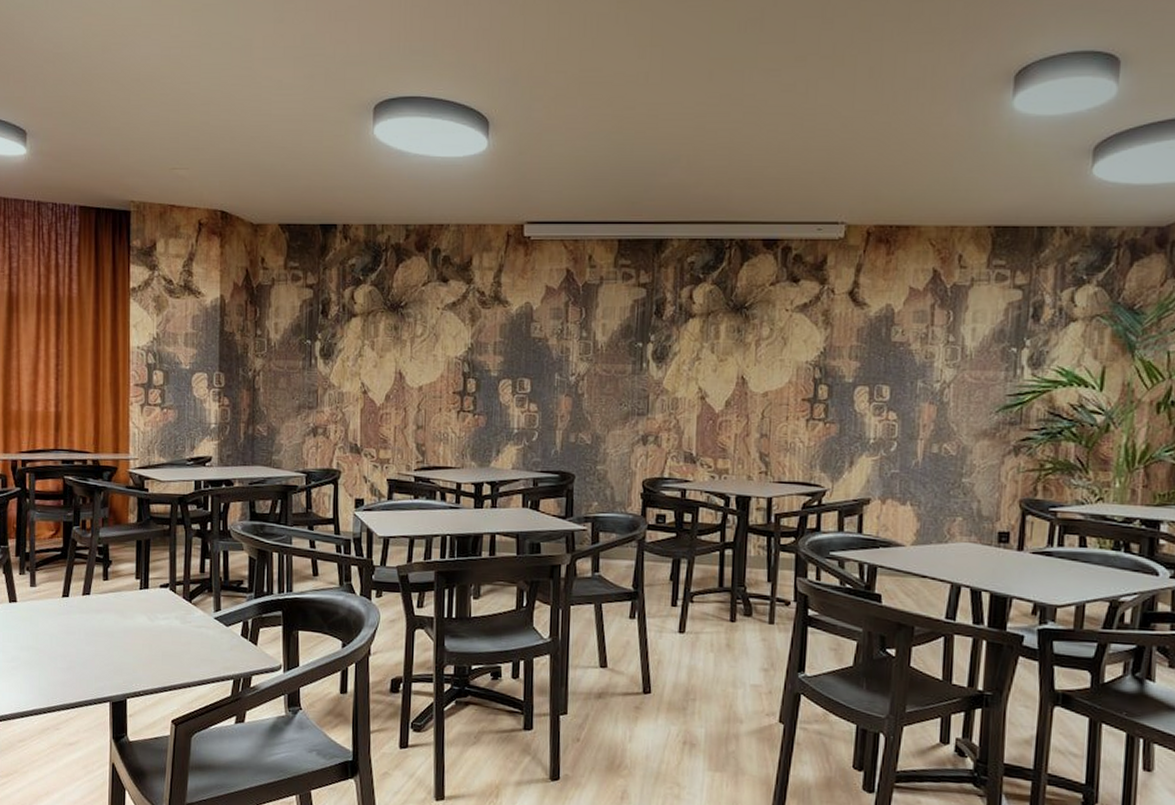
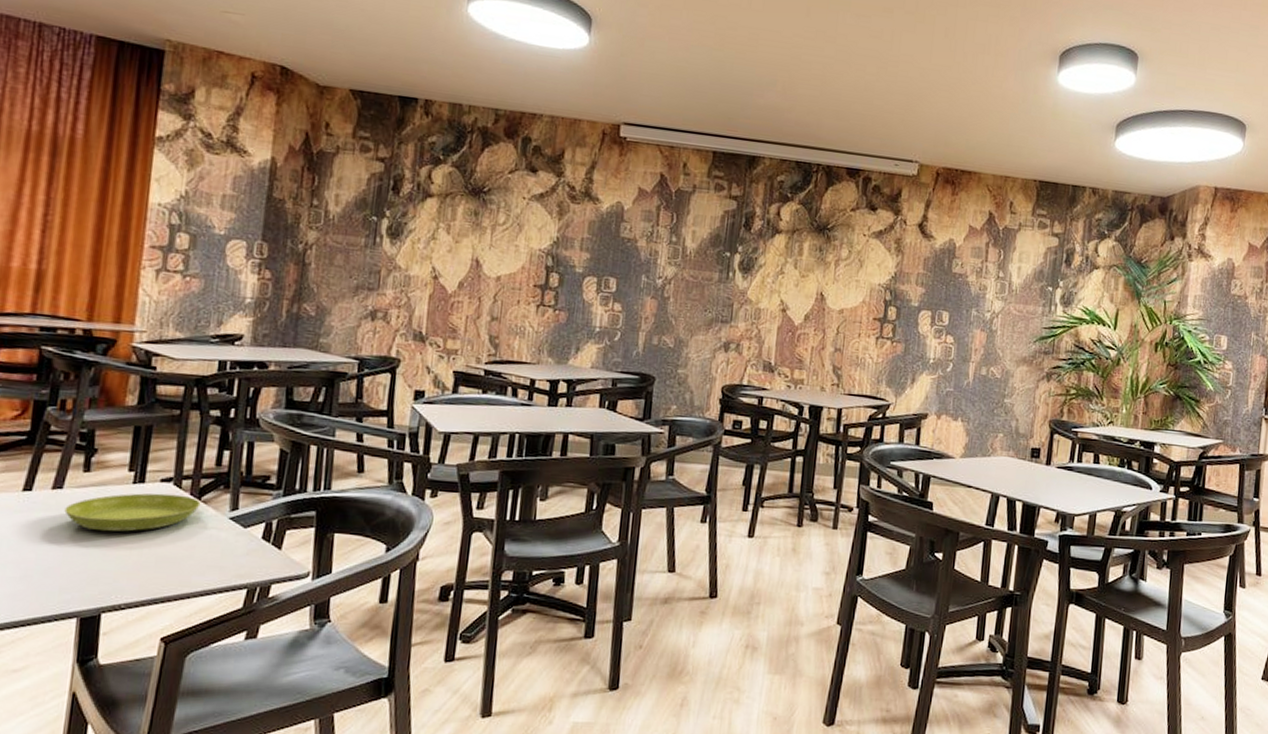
saucer: none [93,597,192,631] -> present [64,493,201,532]

